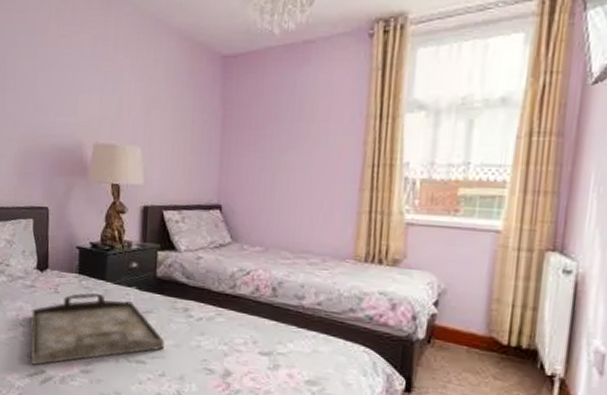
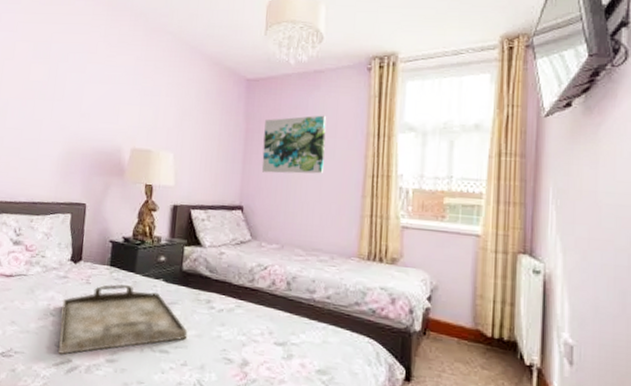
wall art: none [242,95,319,167] -> present [261,115,327,174]

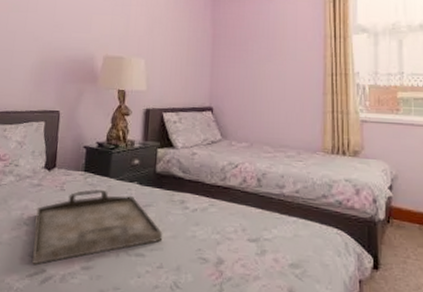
wall art: present [261,115,327,174] -> none [229,20,287,75]

